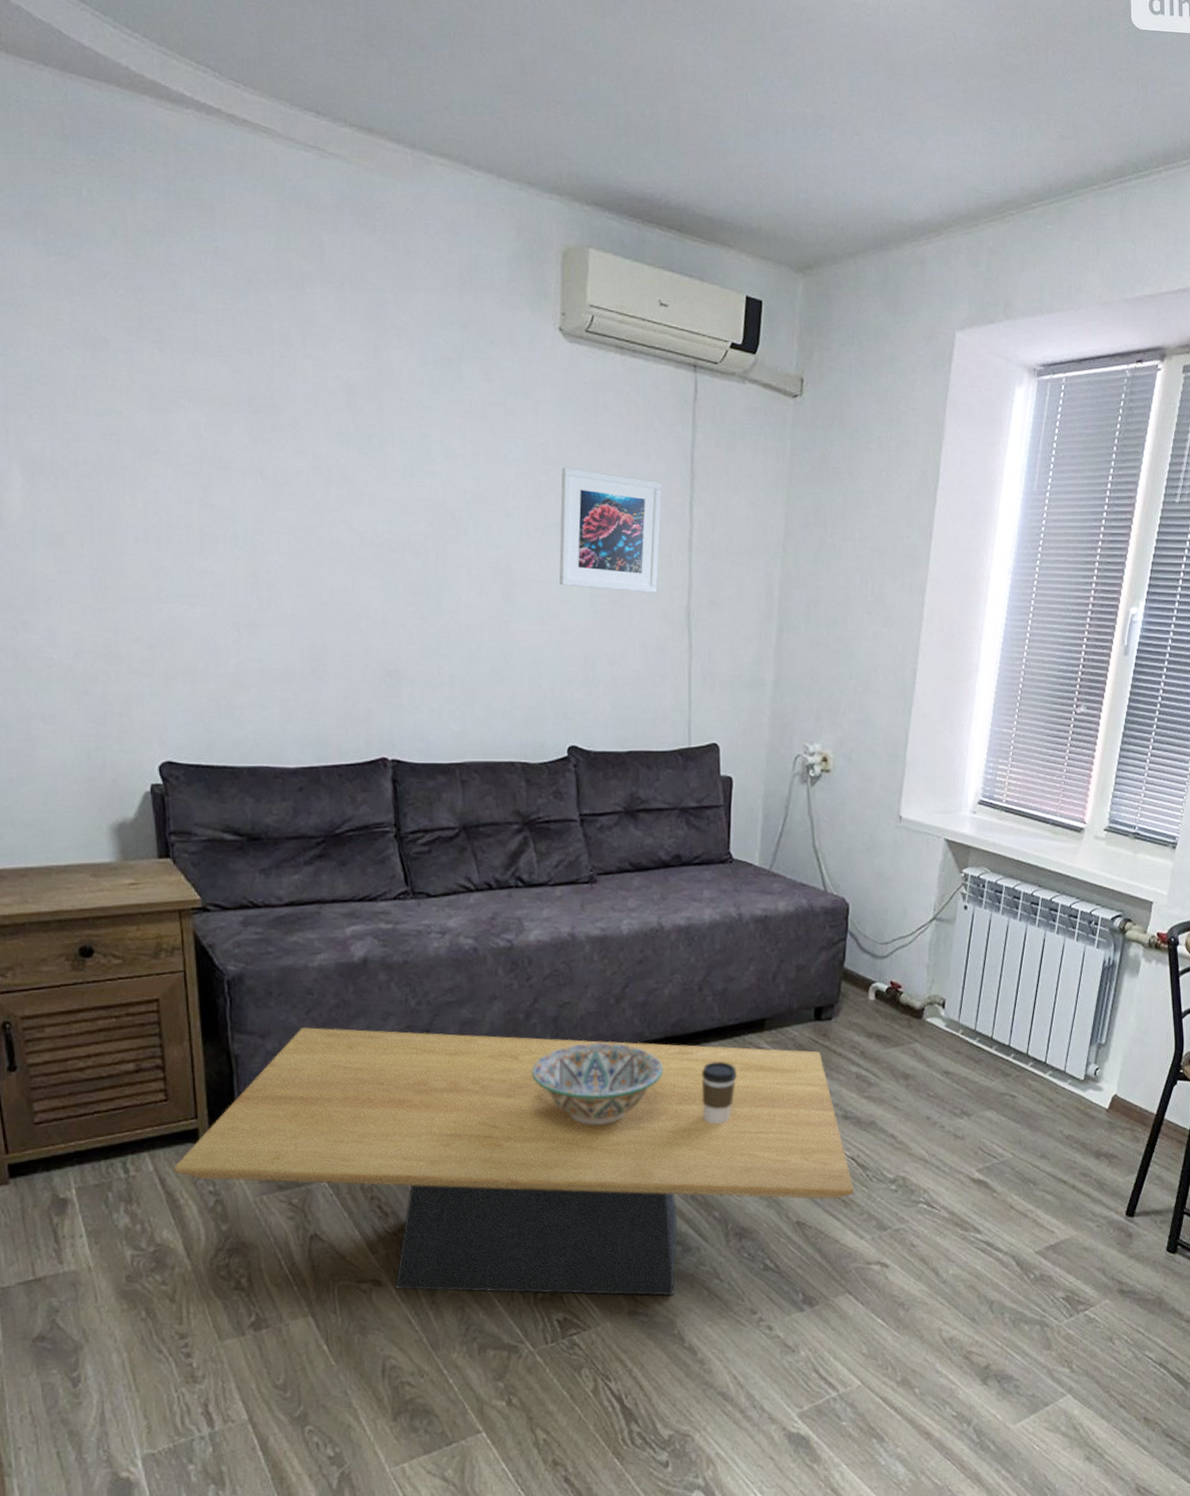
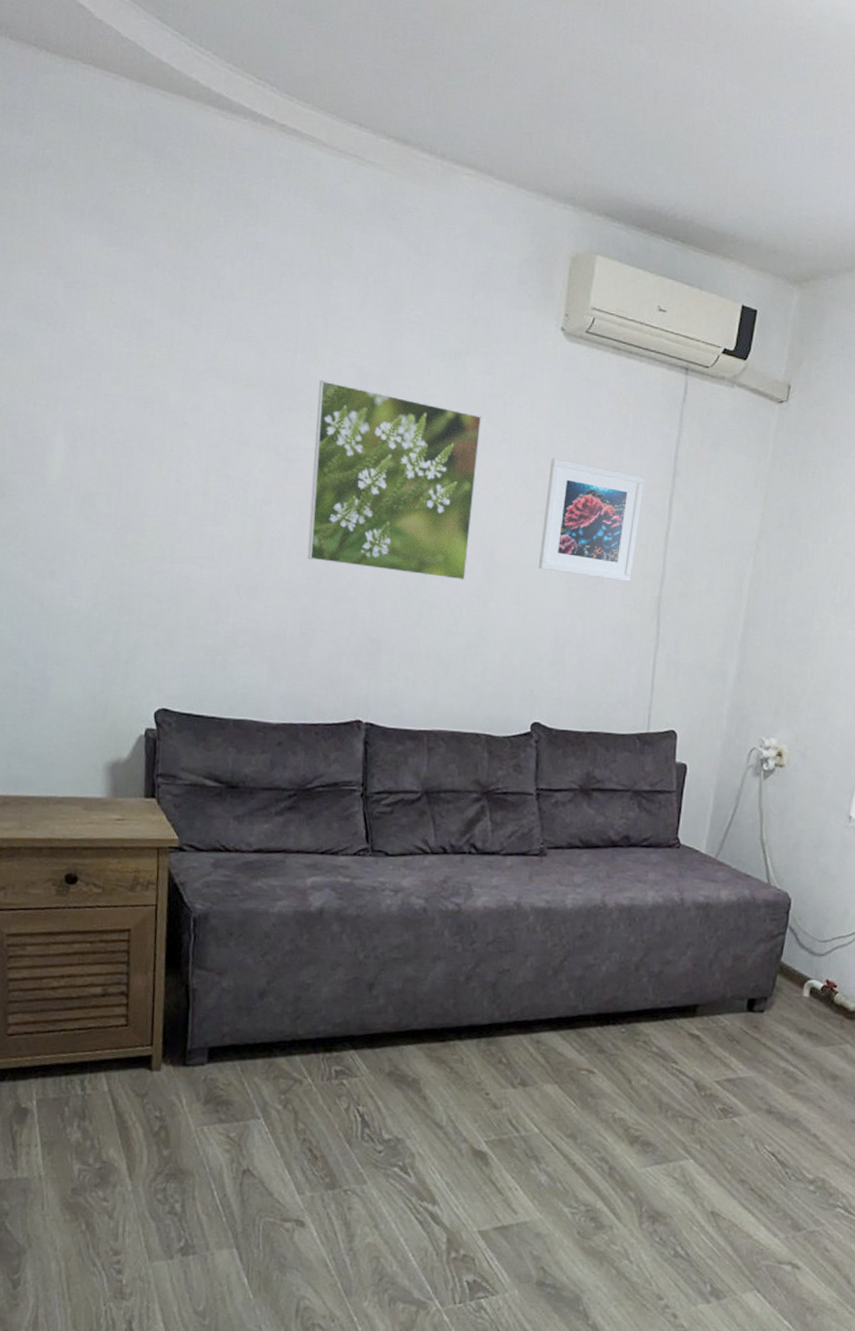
coffee table: present [173,1027,854,1296] -> none [126,969,771,1270]
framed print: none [301,396,484,603] -> present [307,380,482,581]
decorative bowl: present [532,1043,663,1125] -> none [466,1012,593,1093]
coffee cup: present [701,1061,737,1124] -> none [628,1042,665,1105]

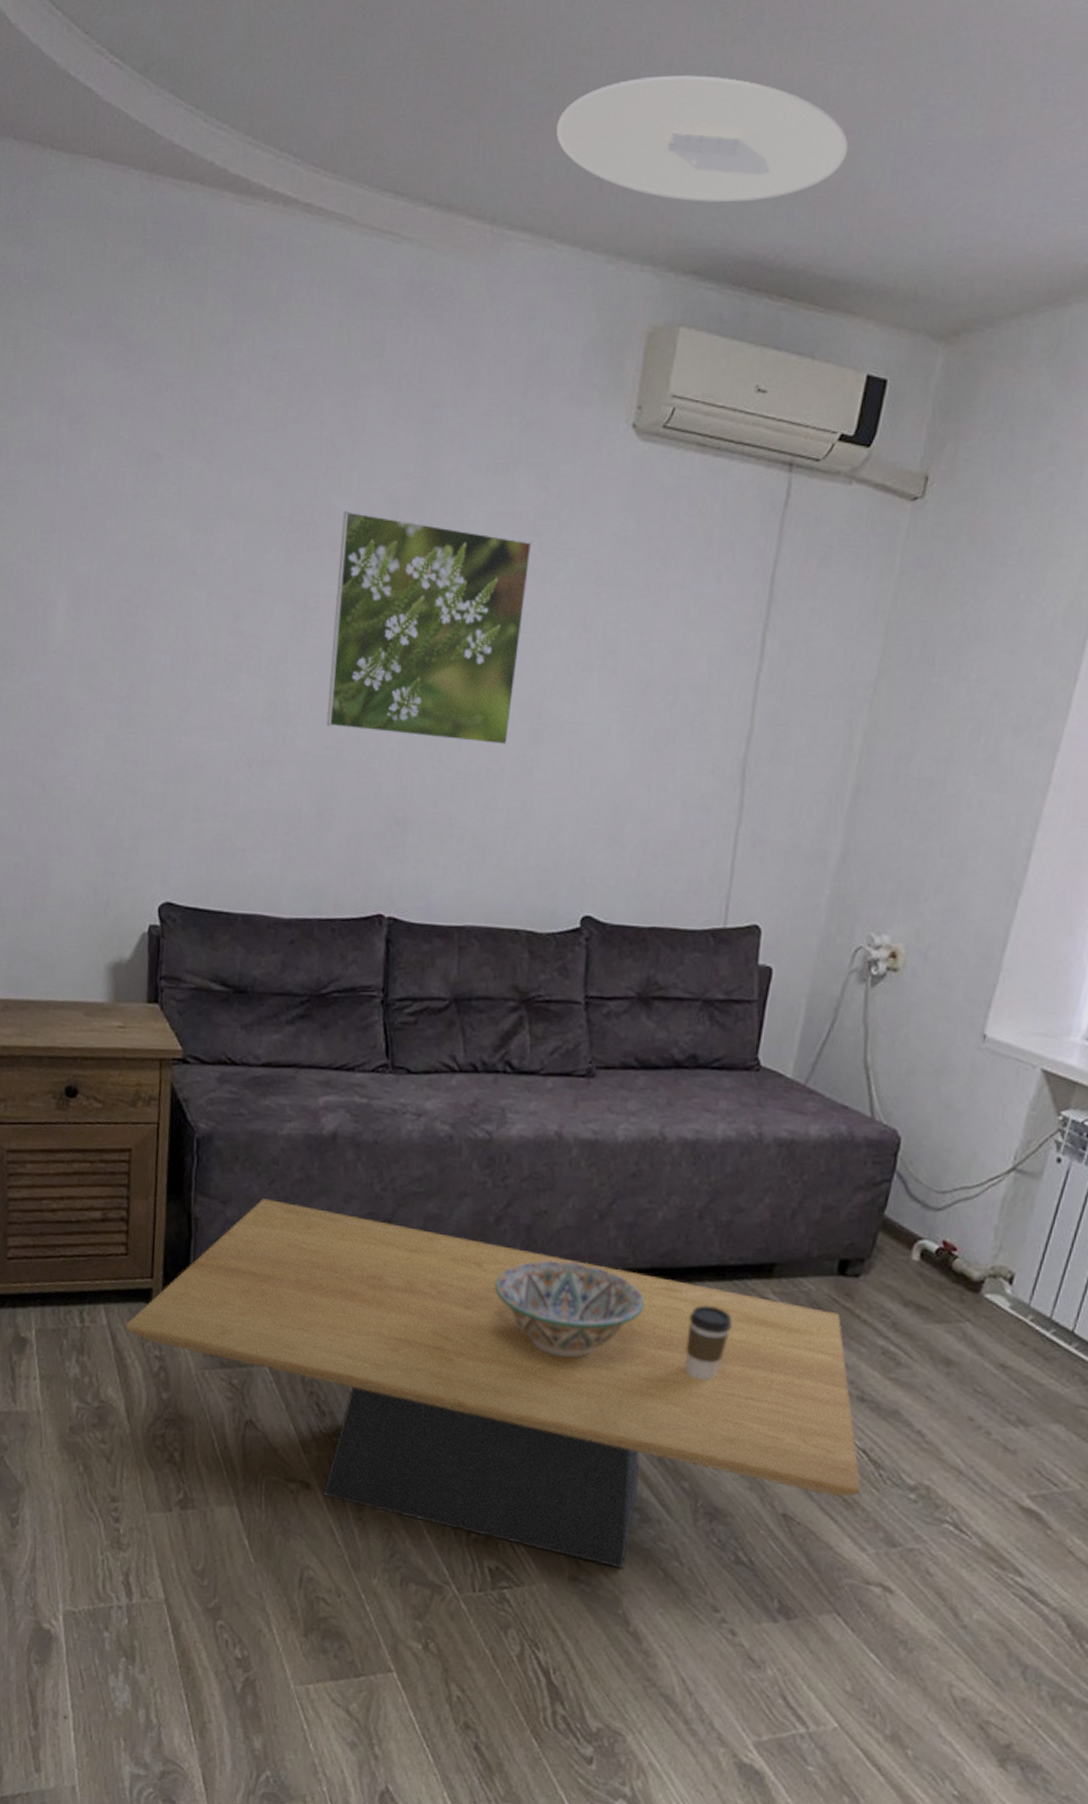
coffee table: none [126,969,771,1270] -> present [125,1199,861,1568]
decorative bowl: none [466,1012,593,1093] -> present [495,1261,645,1358]
ceiling light: none [492,59,721,165] -> present [556,75,849,202]
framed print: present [538,458,645,582] -> none [595,589,732,740]
coffee cup: none [628,1042,665,1105] -> present [685,1305,732,1380]

